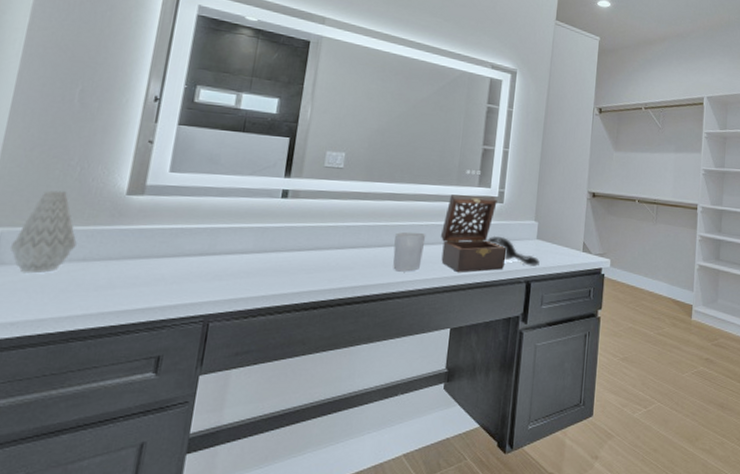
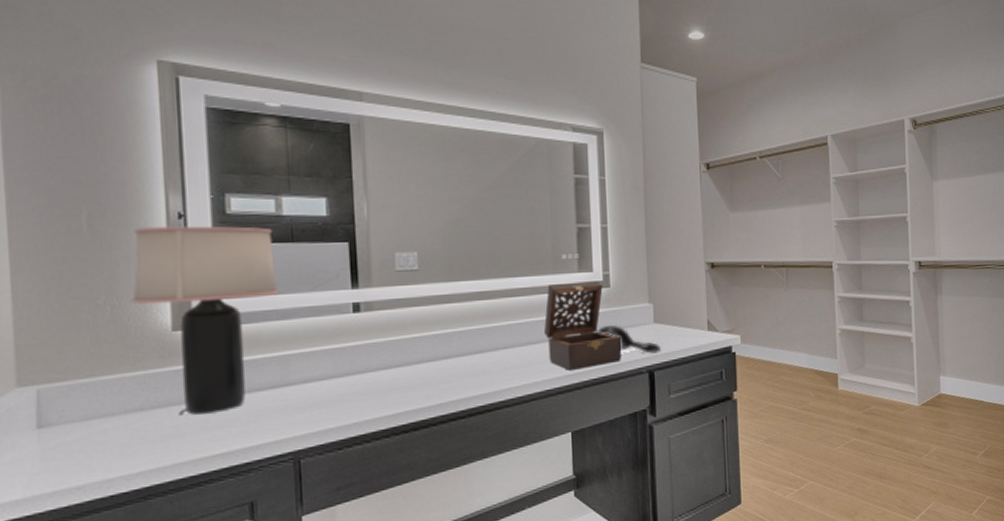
vase: present [9,190,77,274] -> none [52,336,128,433]
table lamp: none [98,104,229,271] -> present [130,226,280,416]
candle holder: present [393,231,426,272] -> none [491,331,528,378]

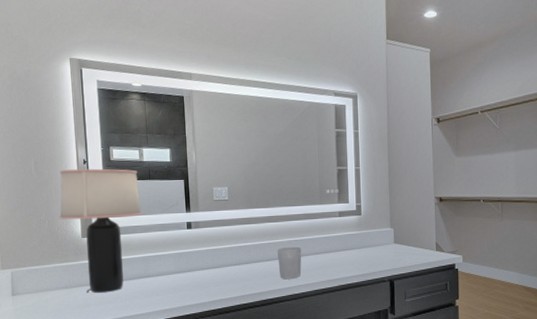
candle holder: none [491,331,528,378] -> present [276,246,302,280]
jewelry box: present [543,281,621,372] -> none [313,210,369,277]
hairbrush: present [597,325,661,354] -> none [352,243,399,267]

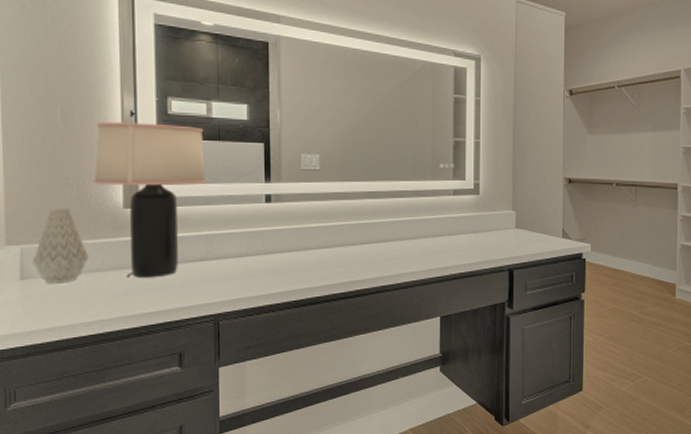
vase: none [19,239,59,300] -> present [32,208,89,285]
candle holder: present [276,246,302,280] -> none [377,228,407,266]

